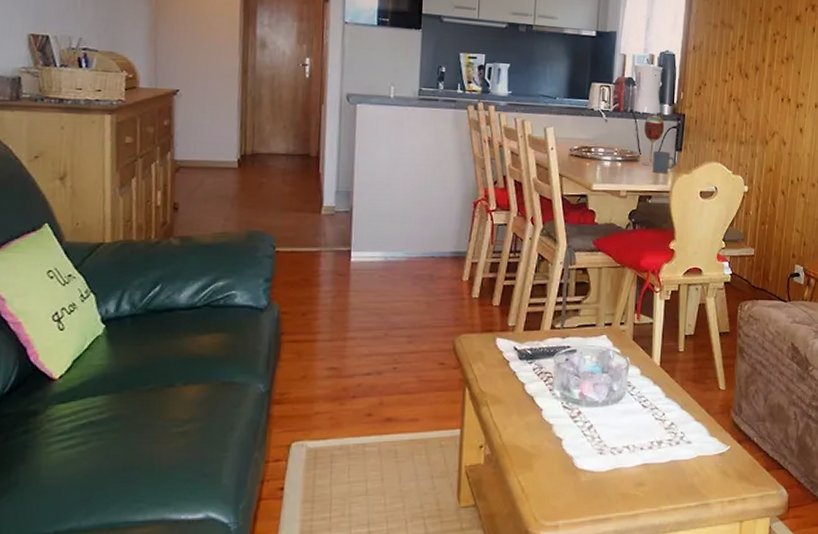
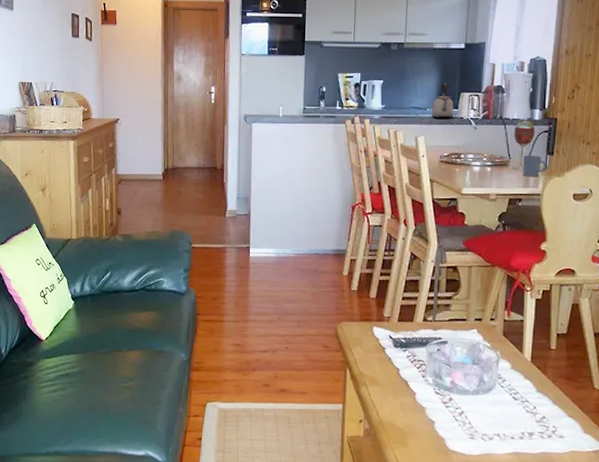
kettle: none [561,72,585,111] -> present [431,83,454,120]

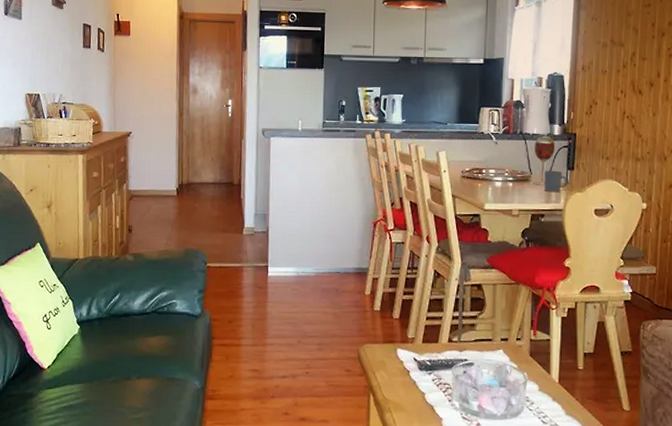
kettle: present [431,83,454,120] -> none [452,98,475,135]

